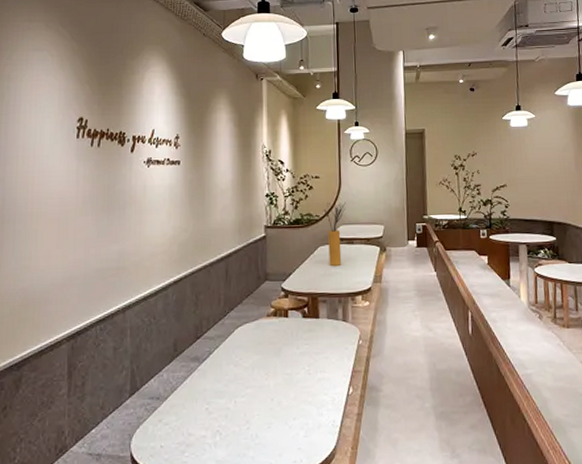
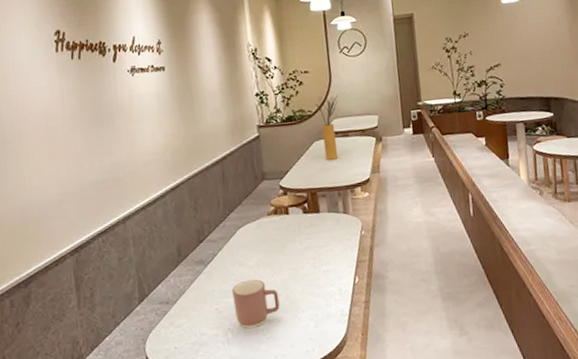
mug: none [224,381,271,432] -> present [232,279,280,328]

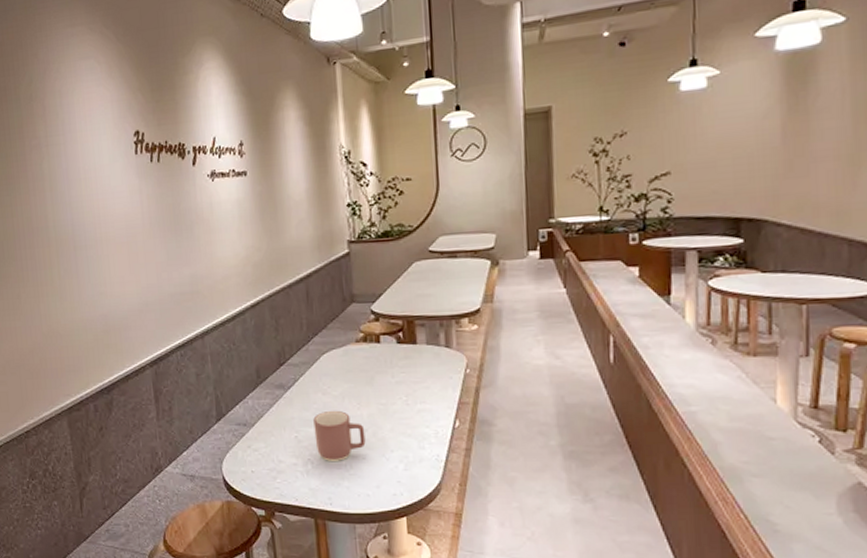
vase: present [317,94,338,161] -> none [419,207,446,285]

